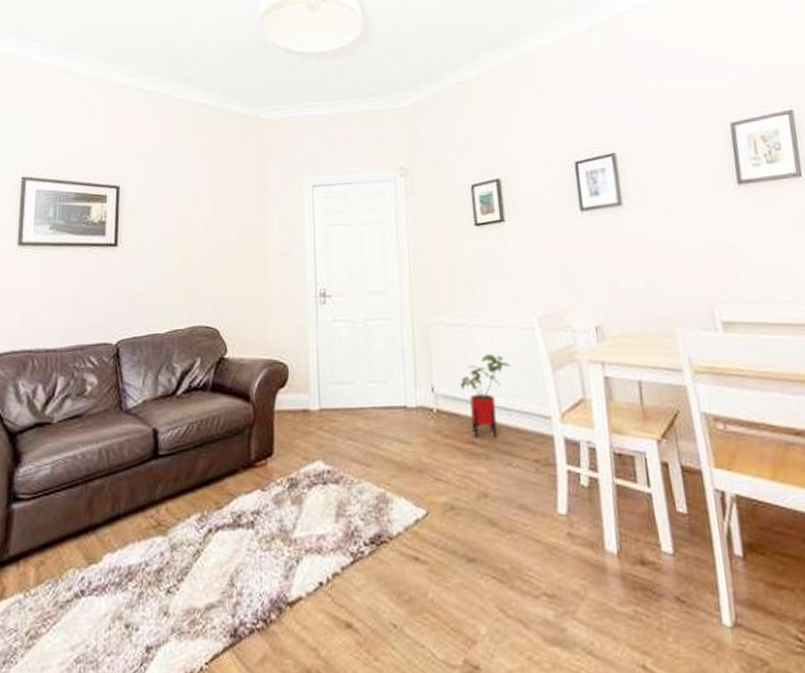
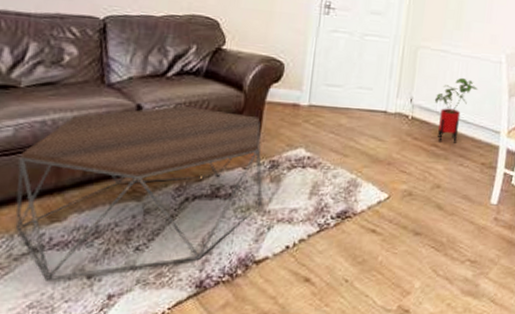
coffee table: none [57,424,286,632] -> present [15,105,263,281]

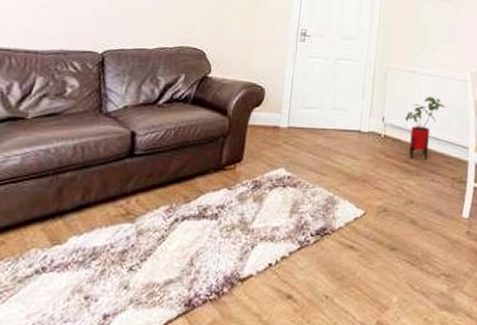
coffee table: present [15,105,263,281] -> none [20,130,246,303]

